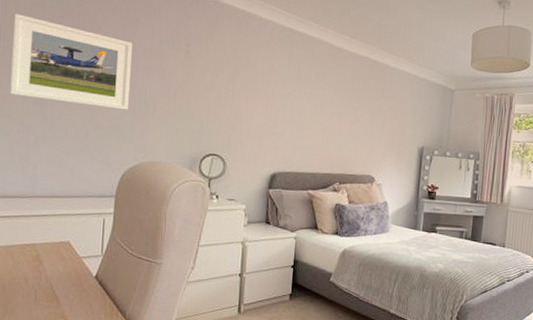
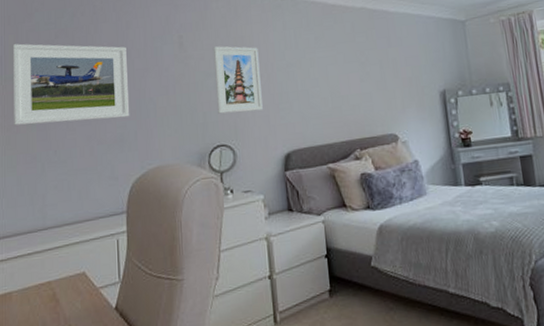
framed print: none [214,62,262,131] -> present [212,46,263,114]

